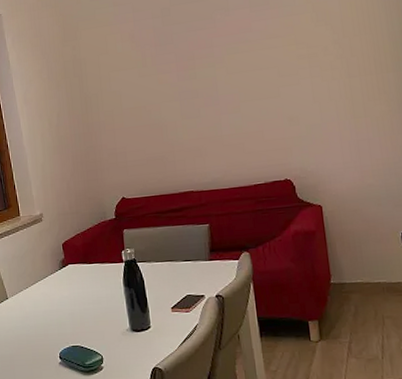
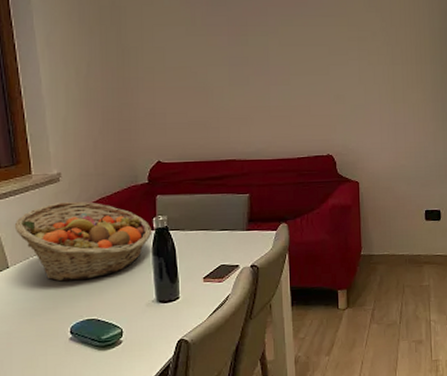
fruit basket: none [9,238,122,311] -> present [14,201,152,282]

